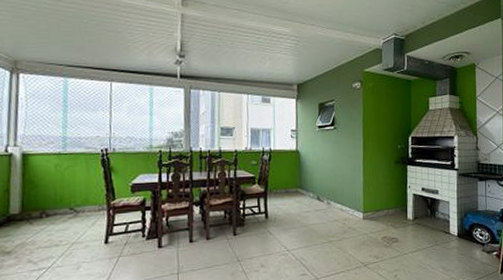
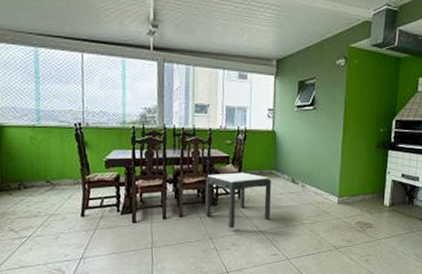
side table: none [232,191,298,250] -> present [205,172,271,229]

